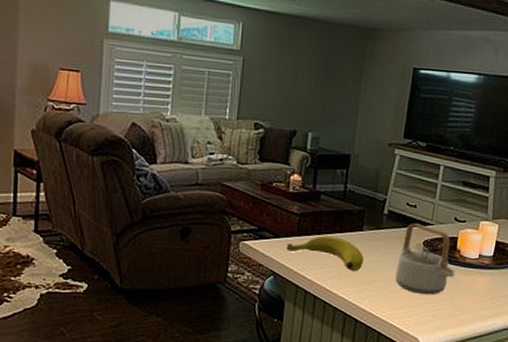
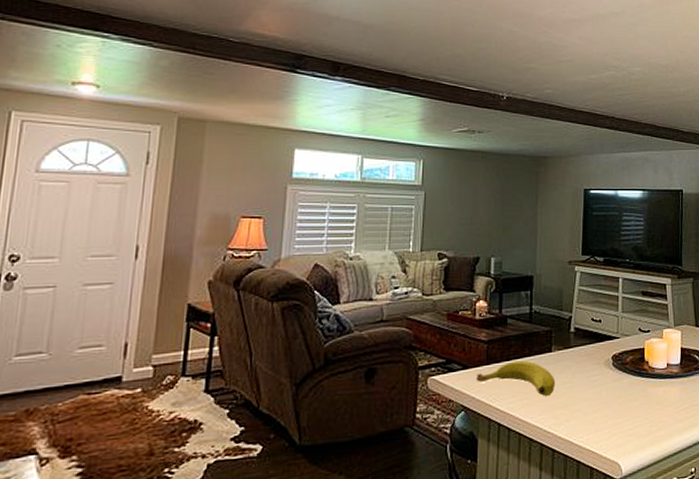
teapot: present [395,223,455,295] -> none [588,338,647,413]

